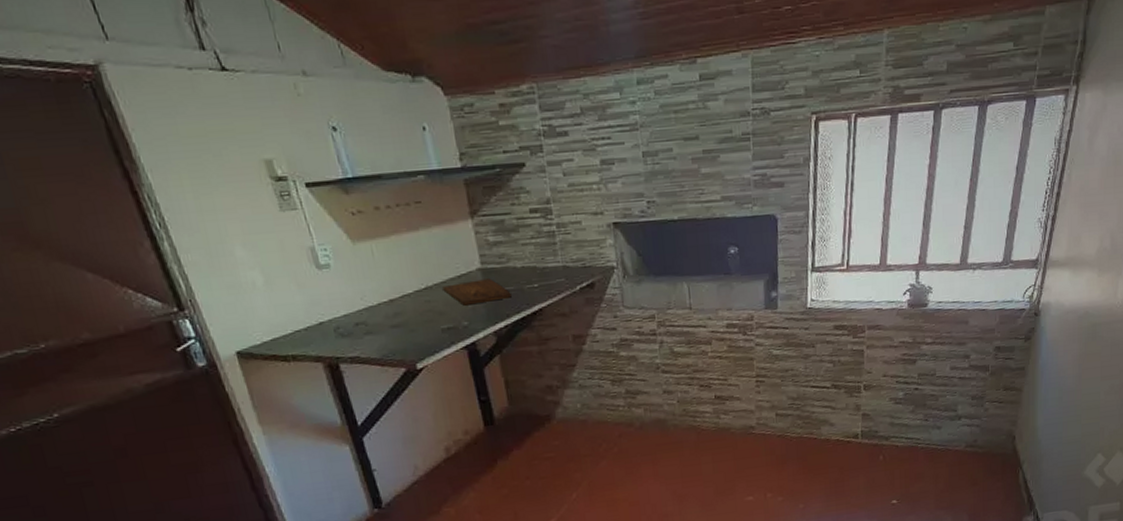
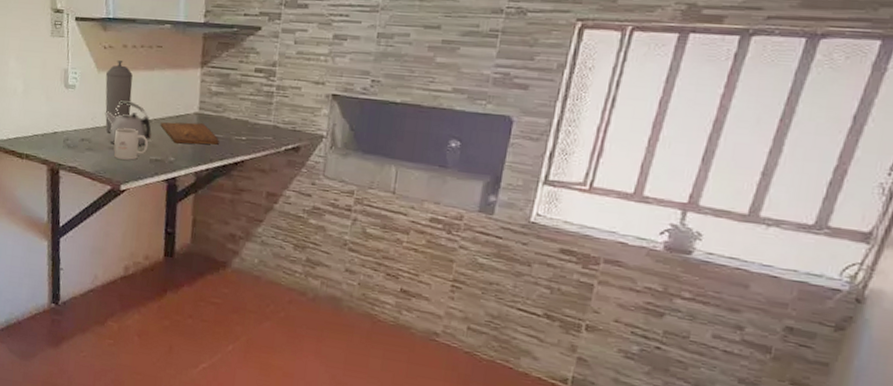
canister: none [363,226,404,311] -> present [105,60,133,133]
kettle: none [374,269,436,321] -> present [104,99,152,145]
mug: none [392,300,436,338] -> present [113,128,149,161]

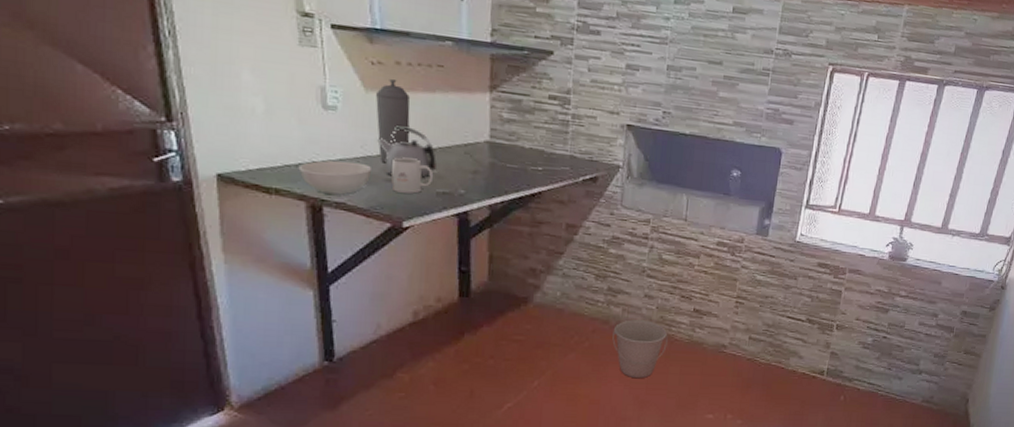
bowl: none [43,131,99,161] -> present [298,160,372,195]
cutting board: present [160,122,219,145] -> none [446,151,514,176]
bucket: none [309,293,370,358] -> present [612,319,668,379]

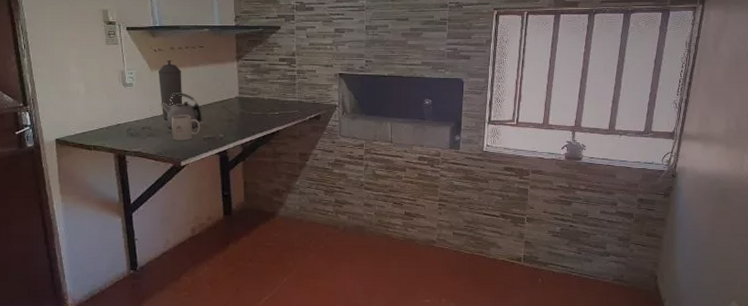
bowl: present [298,160,372,195] -> none [108,121,158,146]
bucket: present [612,319,668,379] -> none [342,224,386,272]

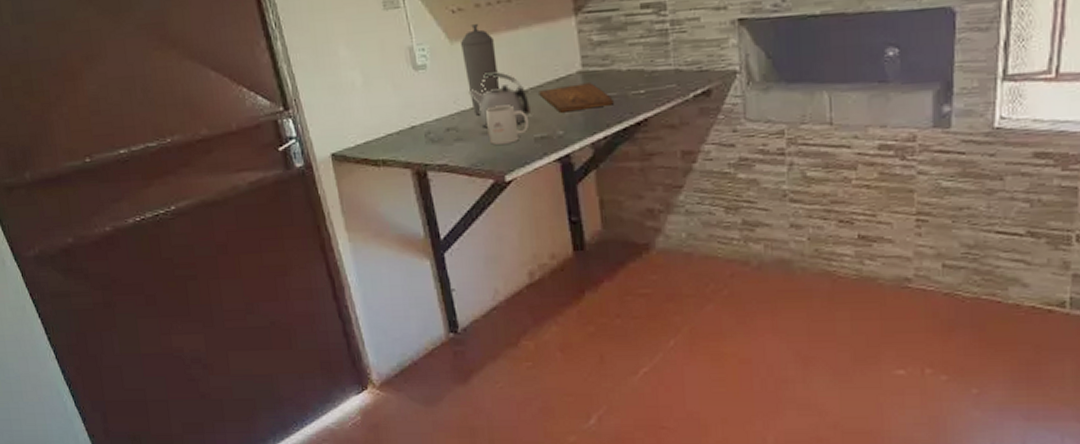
cutting board: none [209,105,258,123] -> present [539,83,614,113]

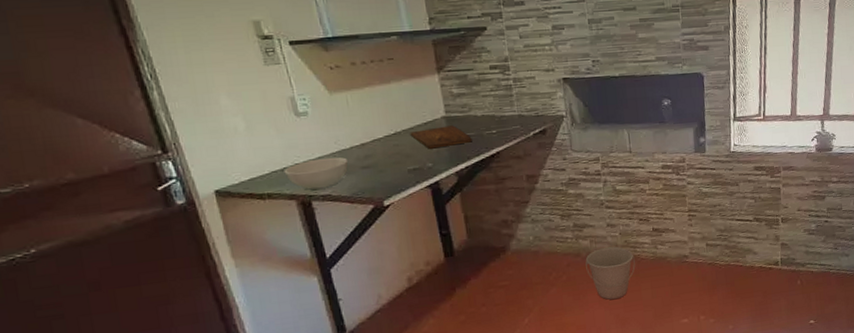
bowl: none [399,119,468,158] -> present [284,157,349,190]
canister: present [461,24,499,116] -> none [339,79,375,153]
kettle: present [468,71,531,127] -> none [348,116,404,162]
mug: present [485,105,530,146] -> none [363,144,404,177]
bucket: none [756,256,829,330] -> present [585,246,635,300]

